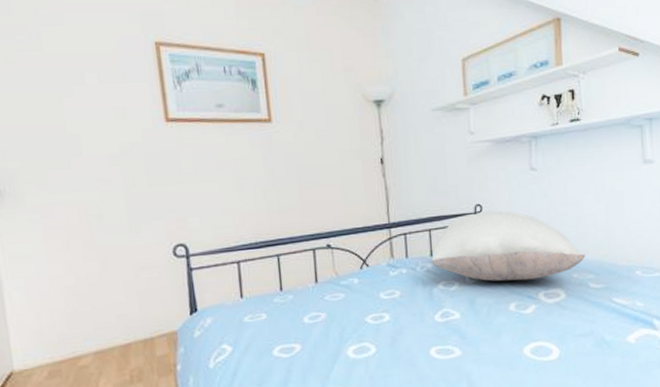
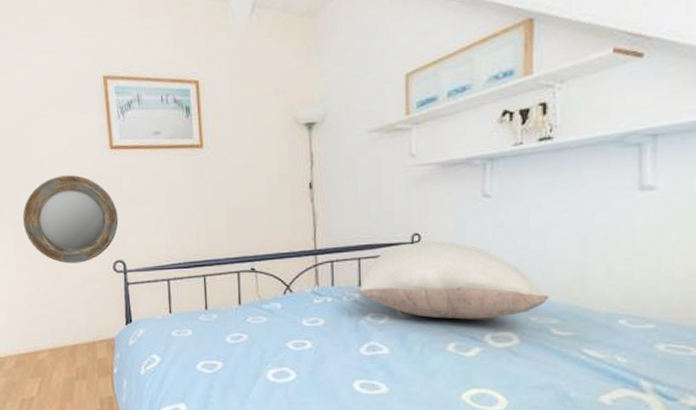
home mirror: none [54,150,178,251] -> present [22,175,119,264]

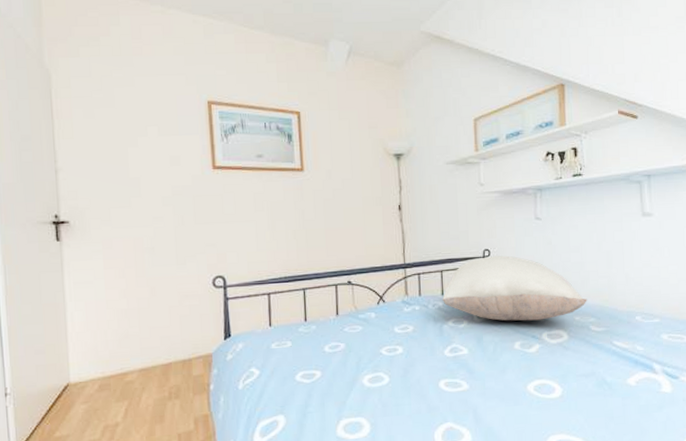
home mirror: present [22,175,119,264] -> none [115,192,219,280]

